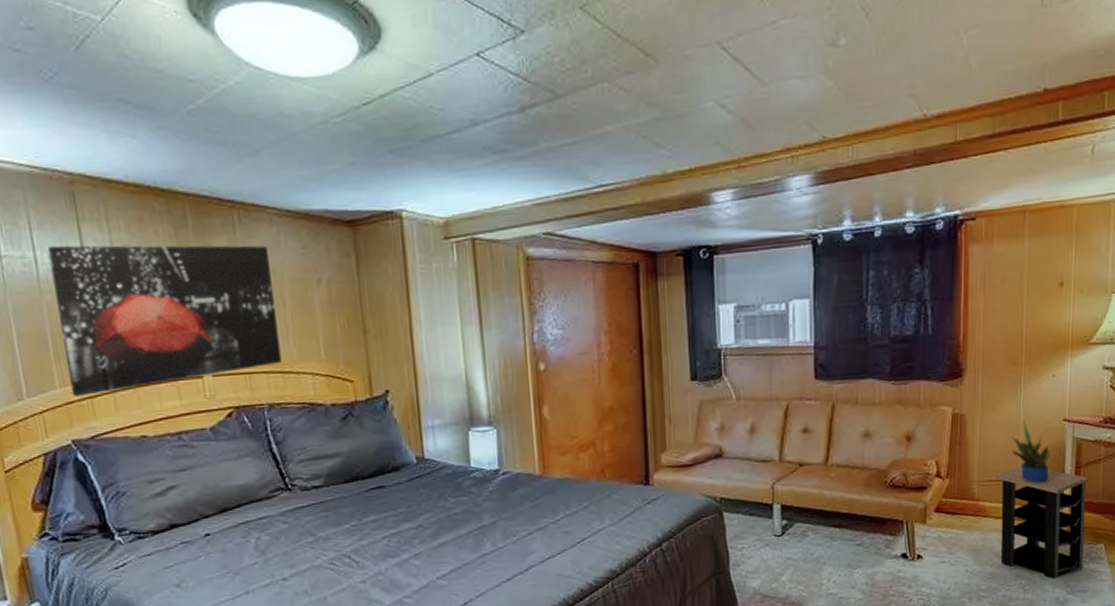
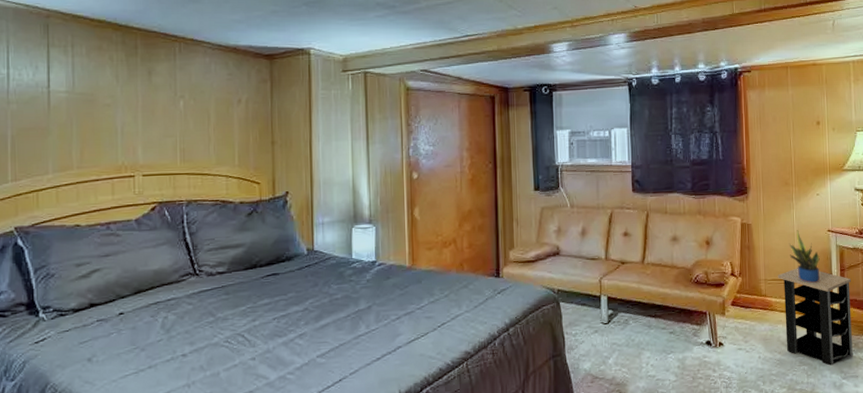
wall art: present [47,245,282,397] -> none [19,65,202,190]

